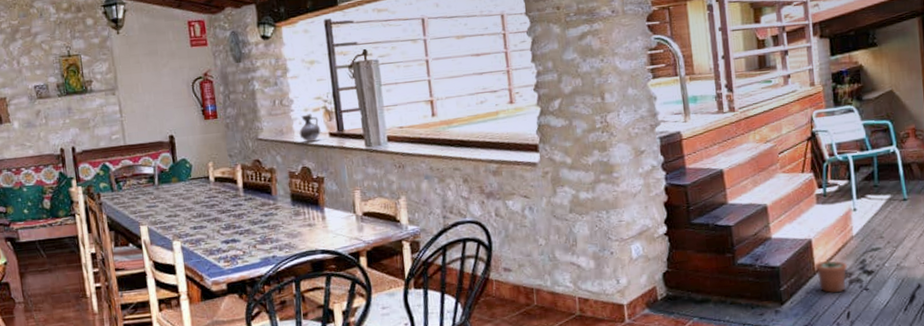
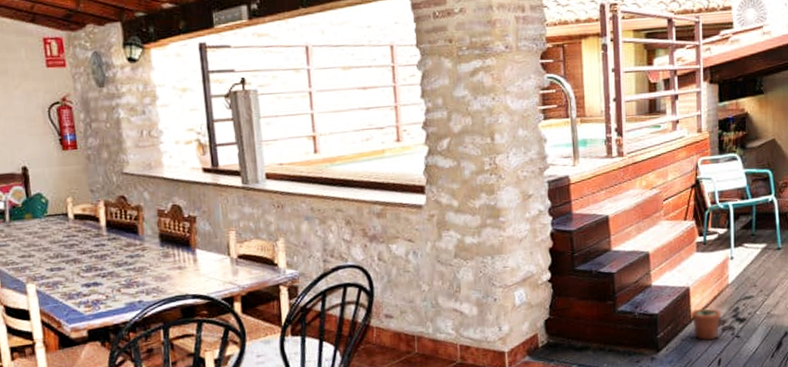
ceramic jug: present [299,114,321,142] -> none [169,147,193,178]

